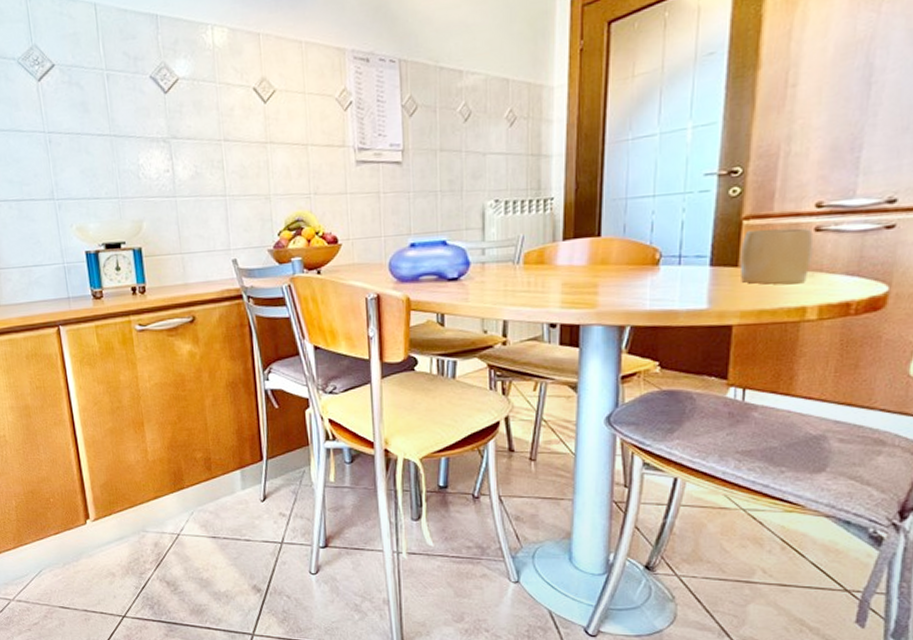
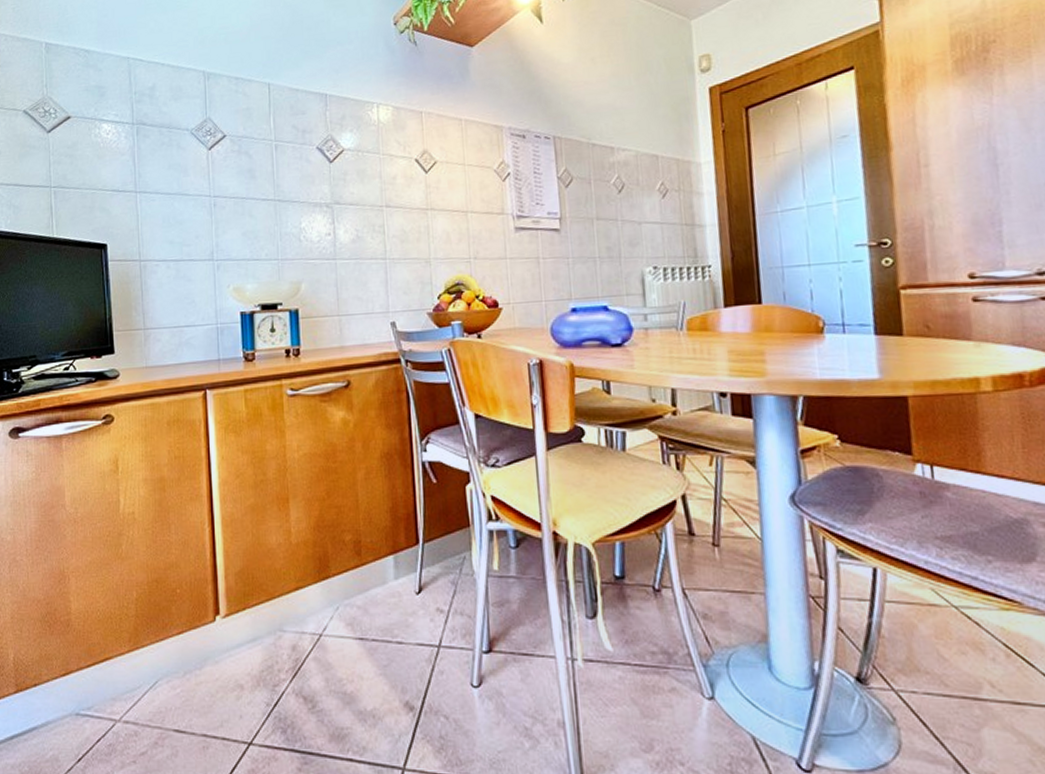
mug: present [739,228,814,285] -> none [902,298,976,355]

